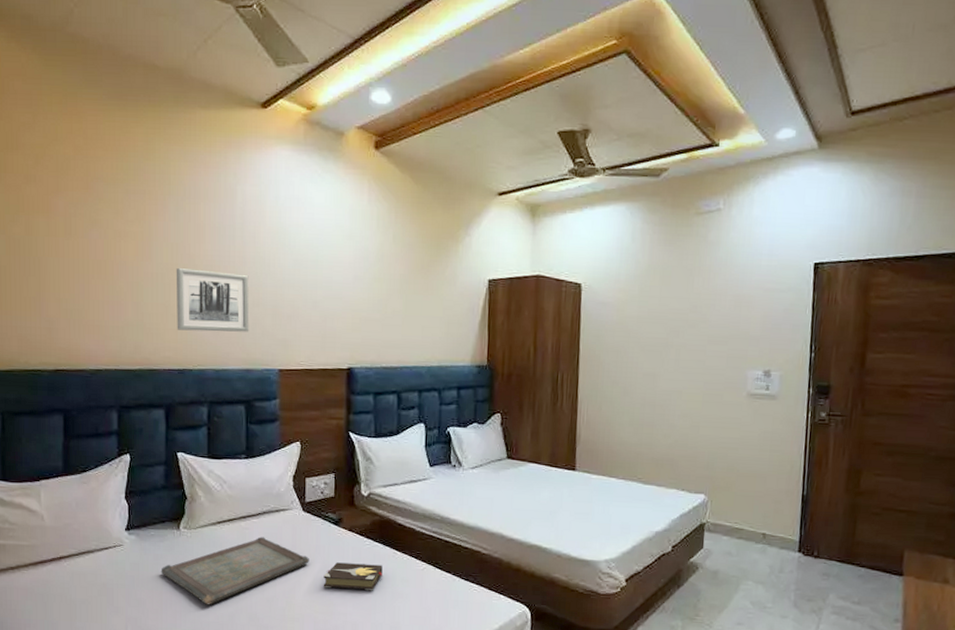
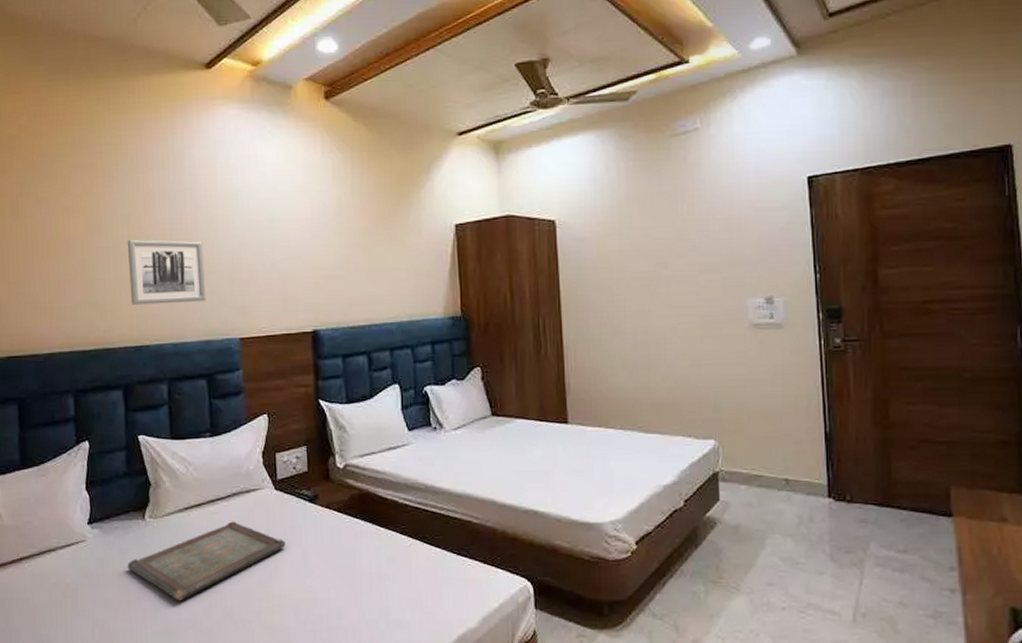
hardback book: present [323,562,383,591] -> none [302,544,366,574]

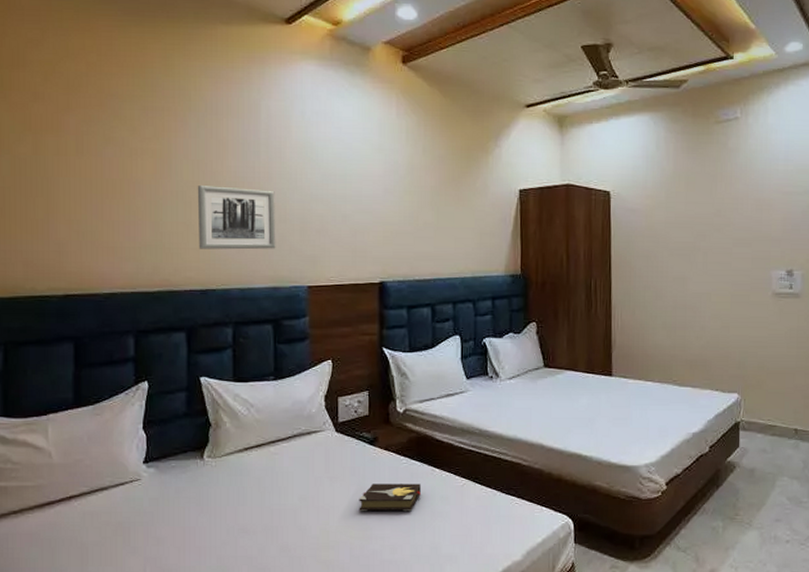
serving tray: present [127,521,286,601] -> none [183,461,344,538]
hardback book: none [302,544,366,574] -> present [359,484,421,512]

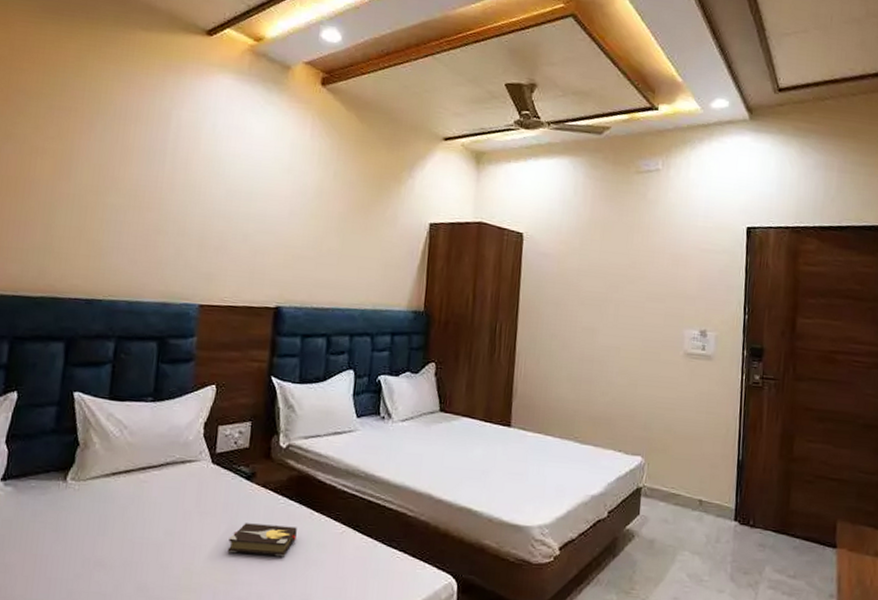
wall art: present [197,184,276,250] -> none [89,189,176,263]

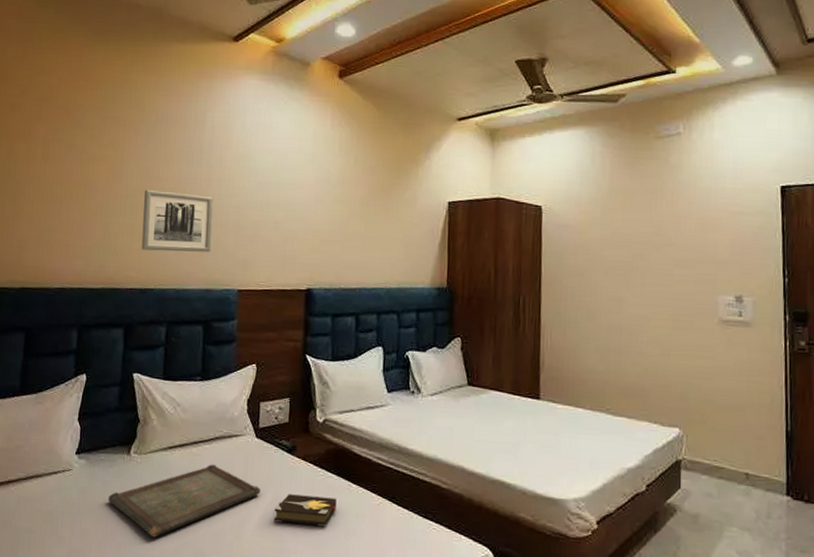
serving tray: none [37,491,215,572] -> present [108,464,261,538]
wall art: none [89,189,176,263] -> present [141,189,214,253]

